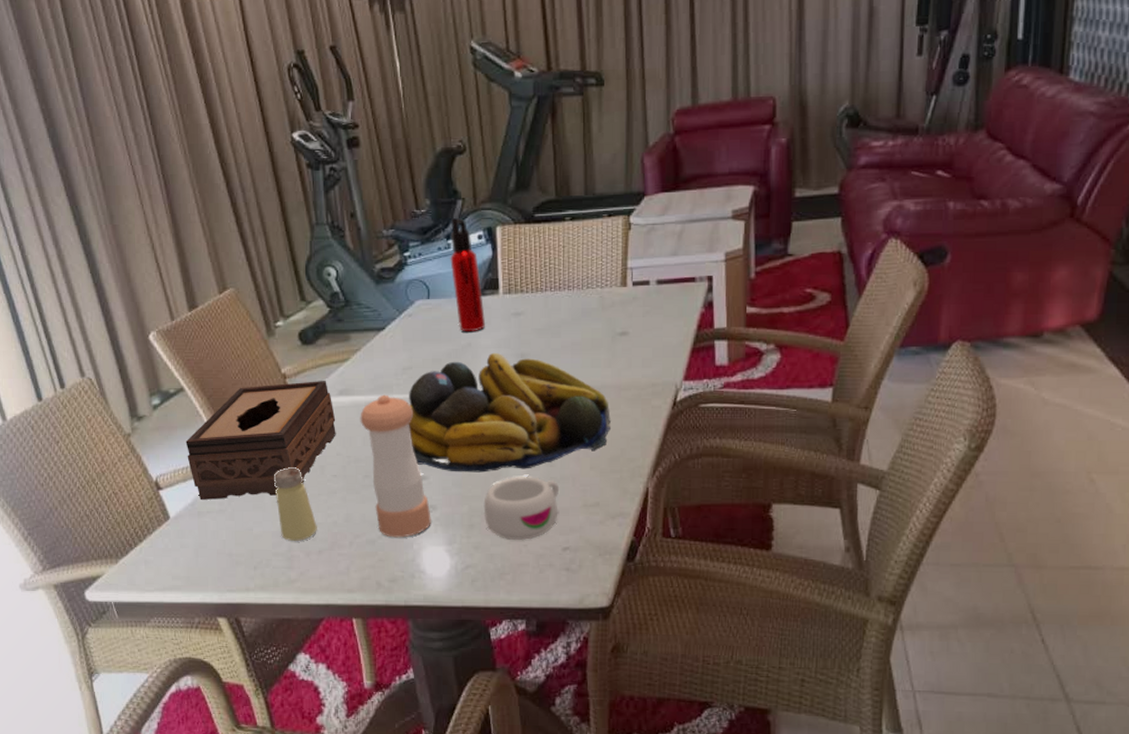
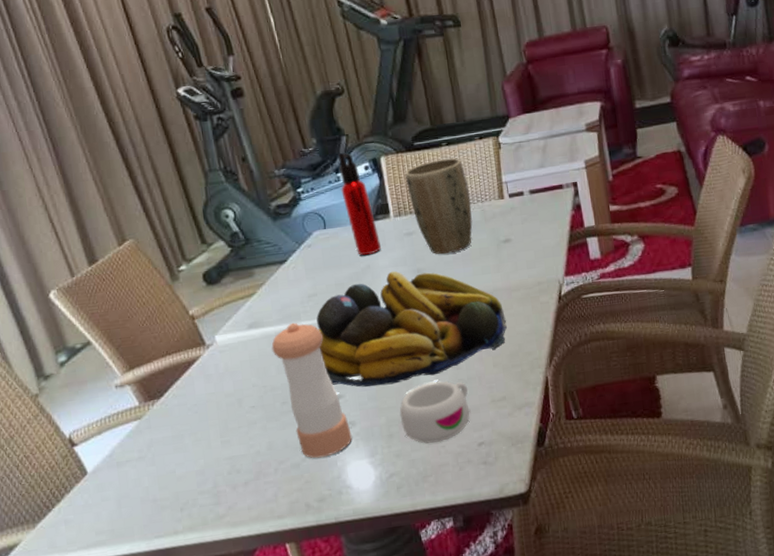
tissue box: present [185,380,336,500] -> none [97,316,250,450]
saltshaker: present [273,467,317,541] -> none [191,404,241,477]
plant pot: none [521,235,589,341] -> present [405,158,473,255]

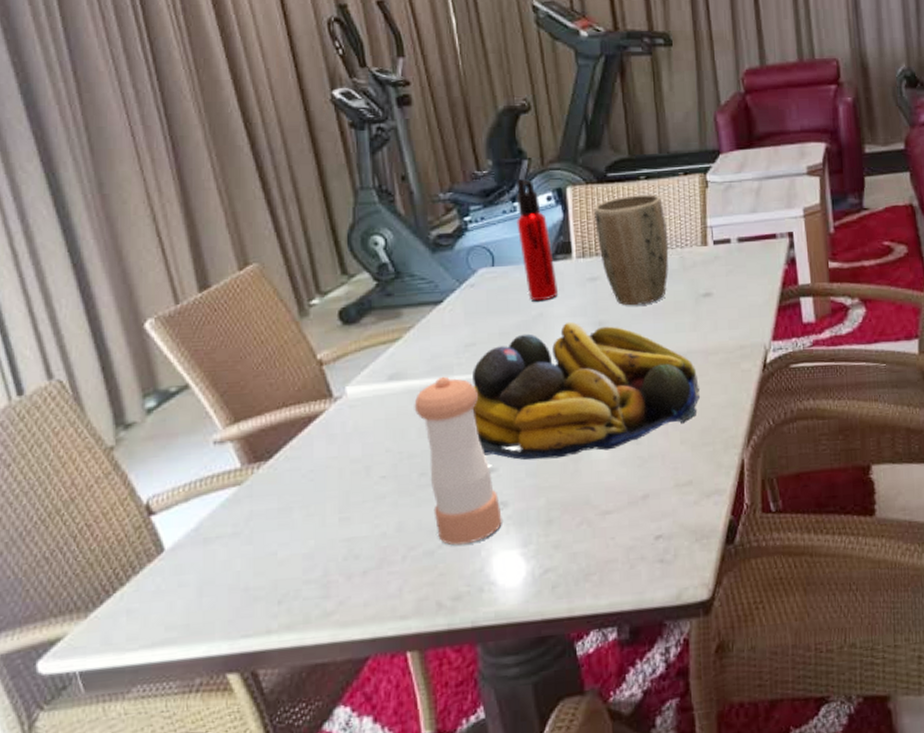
mug: present [399,381,470,444] -> none [563,457,648,533]

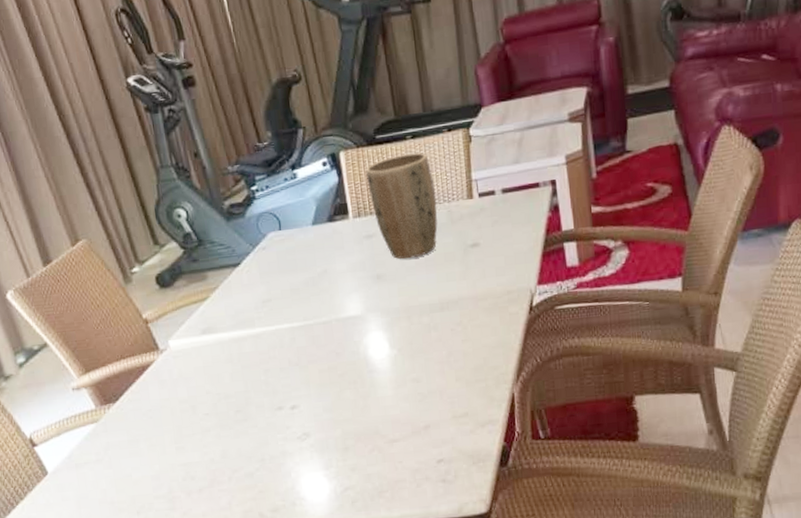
pepper shaker: present [414,376,502,545] -> none [225,329,307,469]
fruit bowl: present [472,321,700,460] -> none [271,276,471,398]
water bottle: present [516,178,558,302] -> none [294,146,339,260]

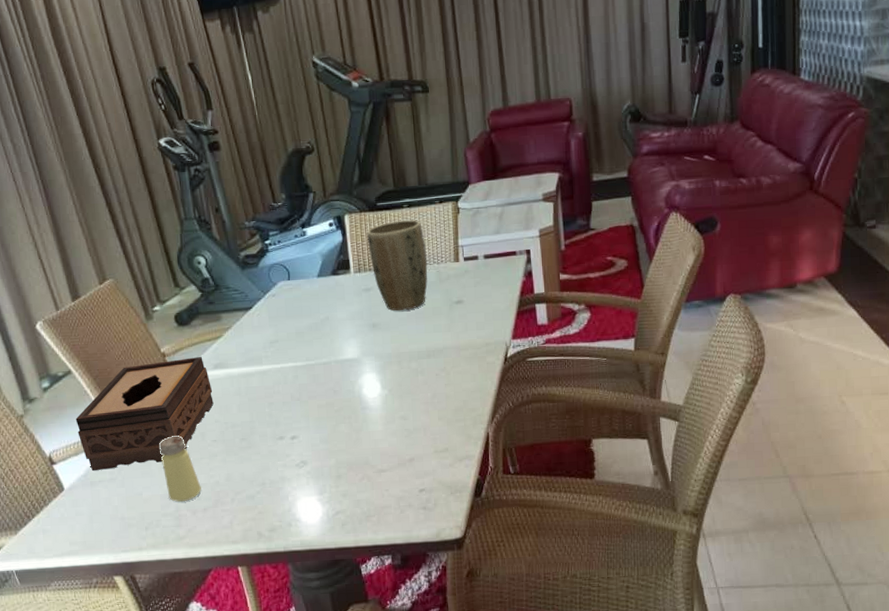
tissue box: none [55,321,204,452] -> present [75,356,214,471]
saltshaker: none [146,410,195,483] -> present [158,435,201,502]

